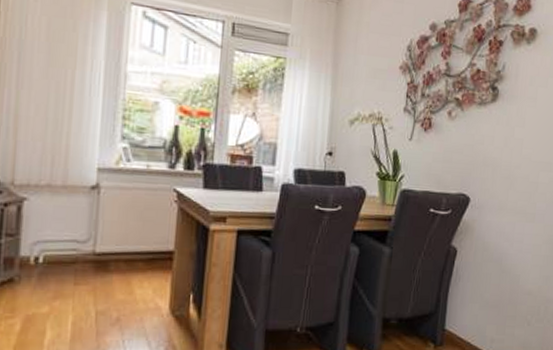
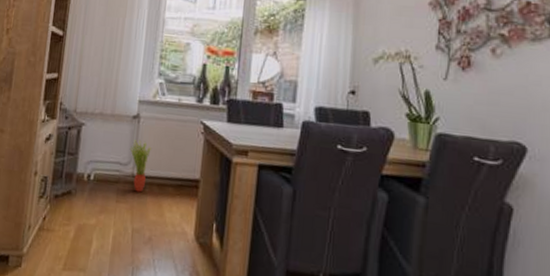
potted plant: none [88,212,116,271] -> present [129,139,151,193]

